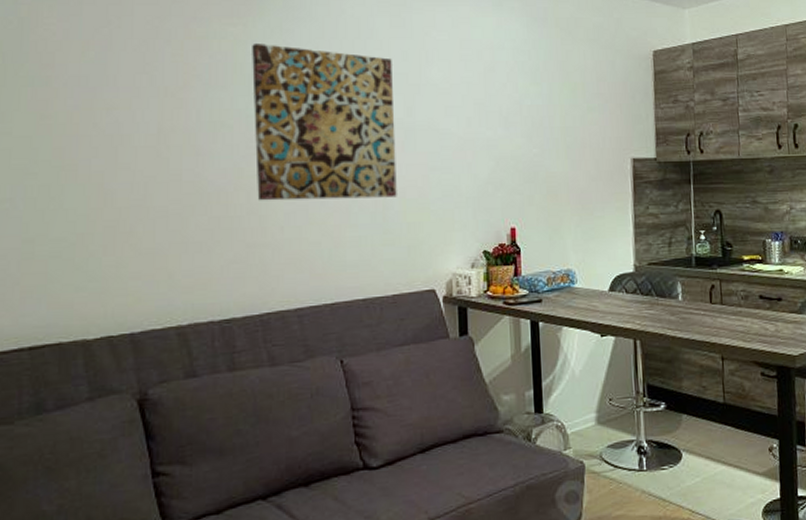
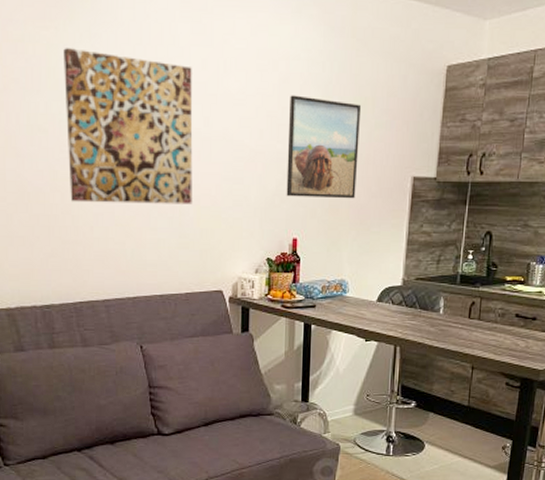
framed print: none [497,83,574,184] -> present [286,95,362,199]

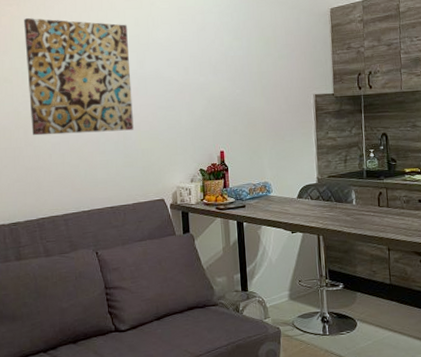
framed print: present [286,95,362,199] -> none [207,39,269,118]

